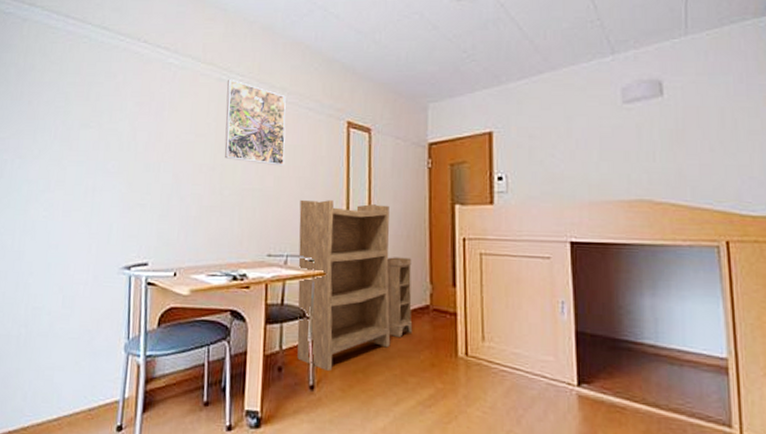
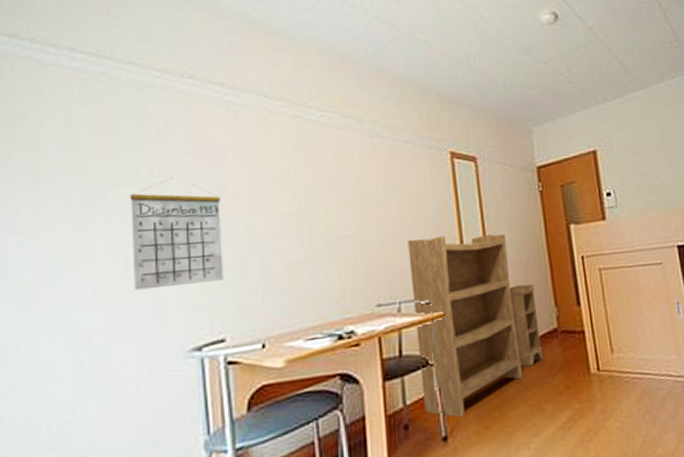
calendar: none [89,124,156,214] -> present [129,177,223,291]
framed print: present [224,78,286,167] -> none [304,115,386,207]

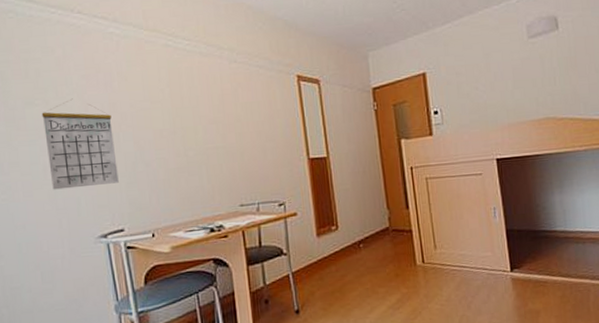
bookshelf: present [408,234,544,418] -> none [263,147,377,296]

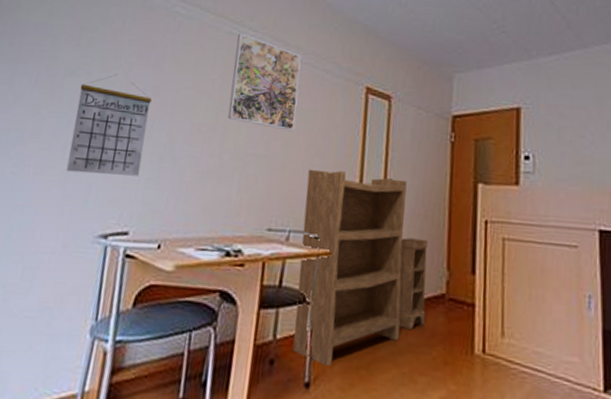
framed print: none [173,43,244,123] -> present [228,33,302,132]
bookshelf: none [263,147,377,296] -> present [292,169,428,367]

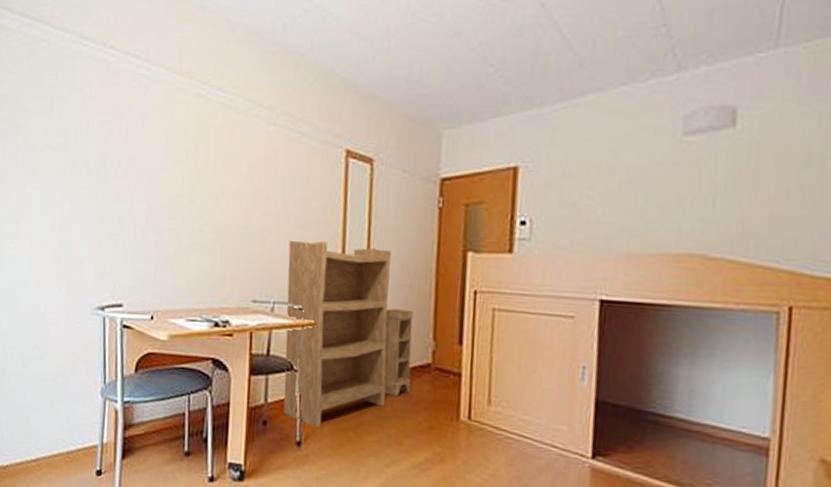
calendar: present [66,74,152,176] -> none [58,146,128,251]
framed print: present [228,33,302,132] -> none [204,94,275,201]

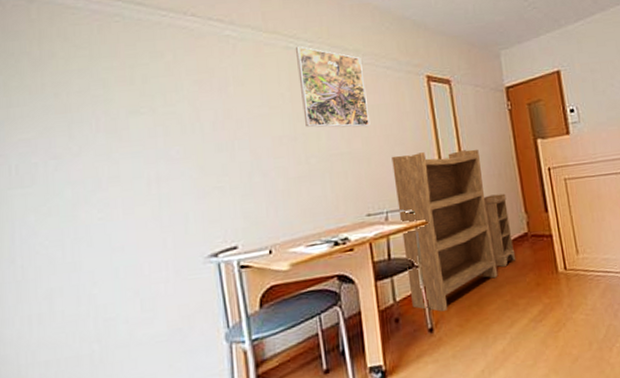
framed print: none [204,94,275,201] -> present [295,45,371,128]

